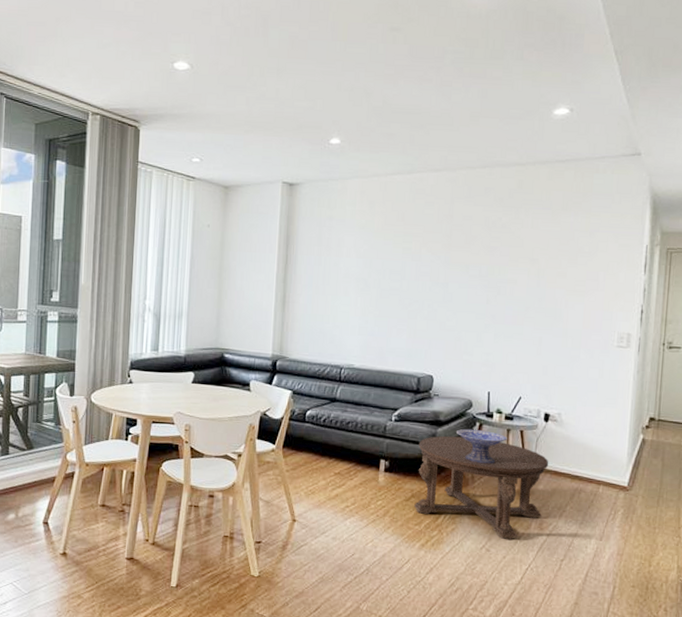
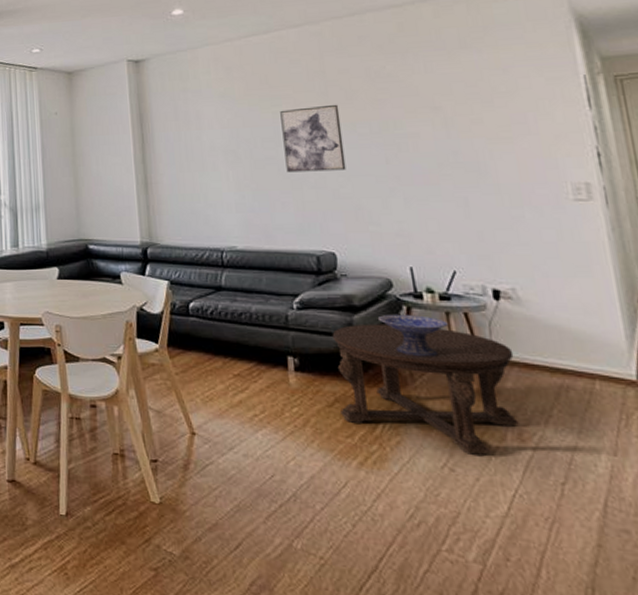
wall art: none [406,246,458,306] -> present [280,104,346,173]

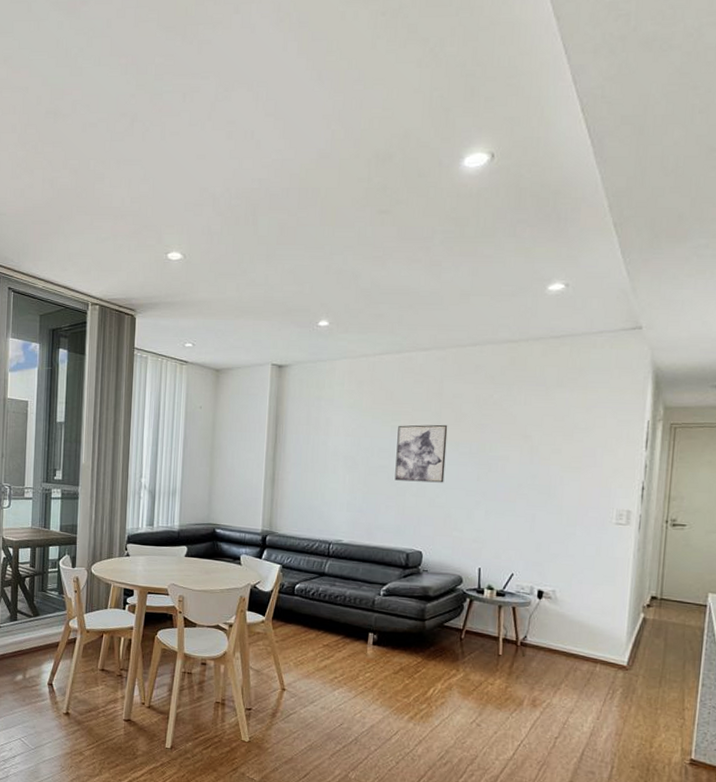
coffee table: present [332,324,519,457] -> none [403,610,543,716]
decorative bowl: present [378,314,448,357] -> none [446,604,499,640]

